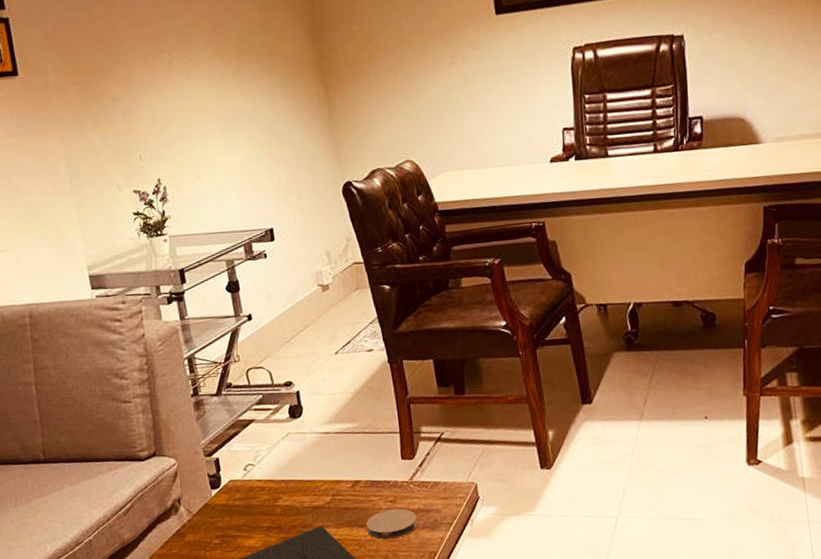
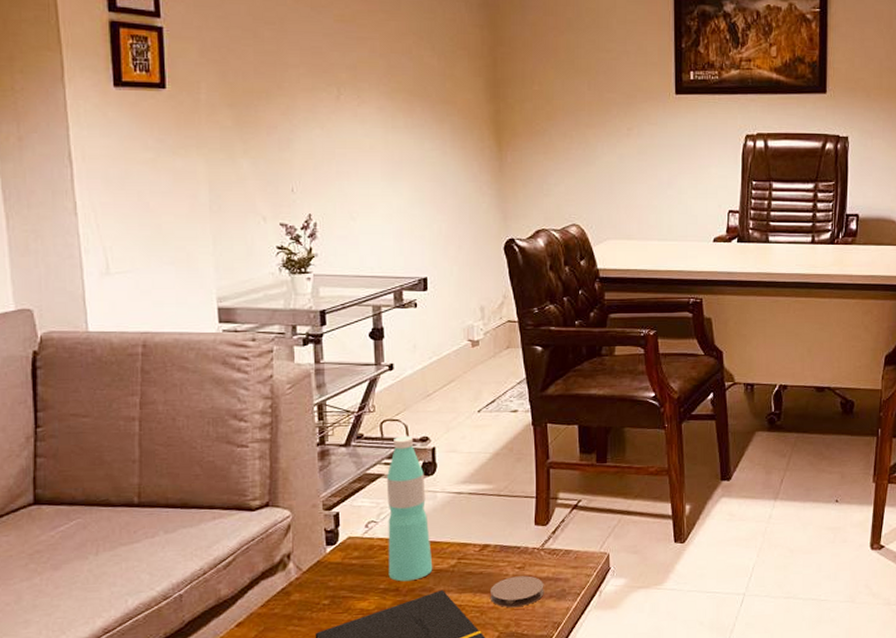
water bottle: none [257,382,310,520] -> present [386,436,433,582]

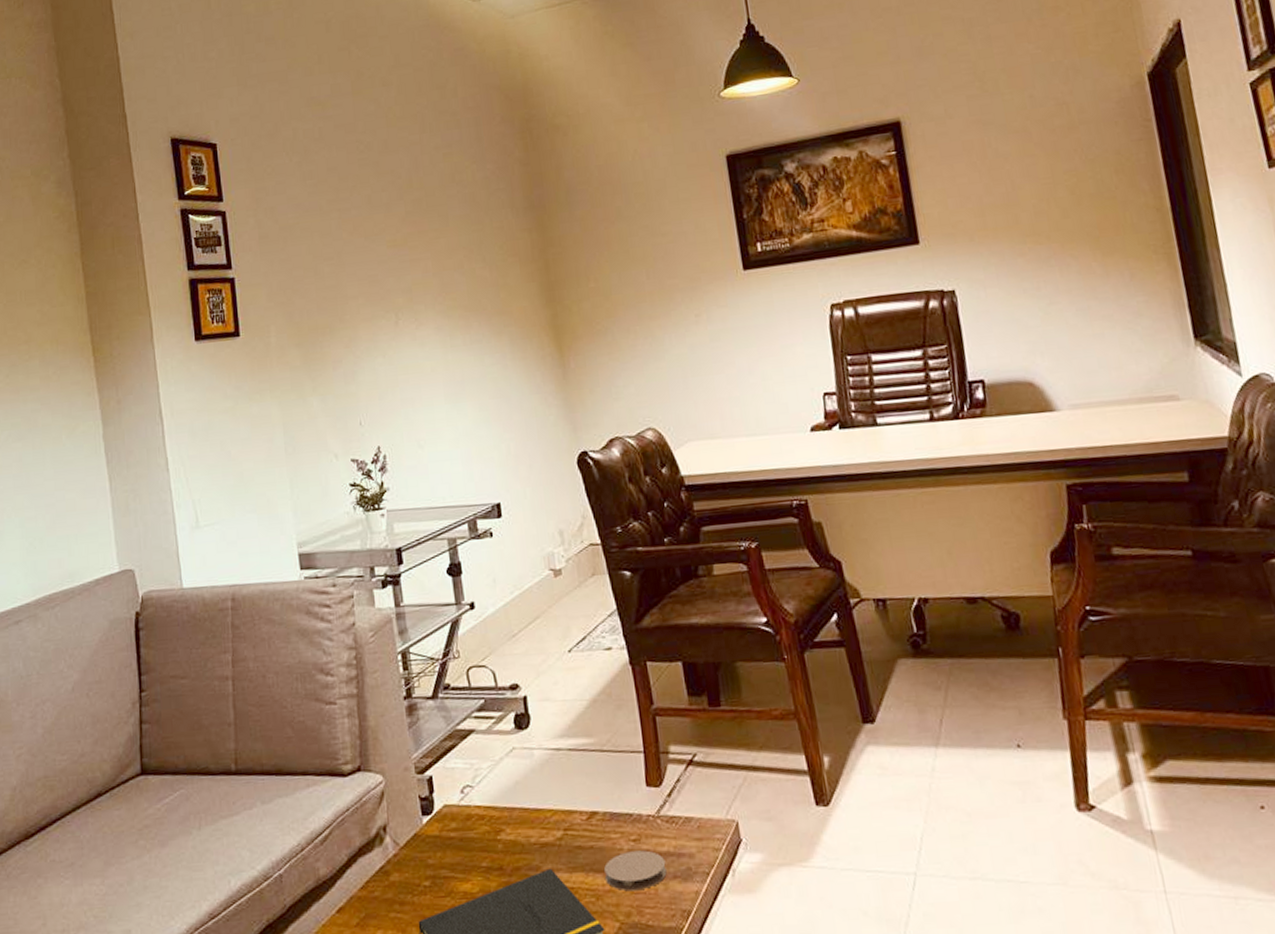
water bottle: present [386,436,433,582] -> none [477,684,538,859]

